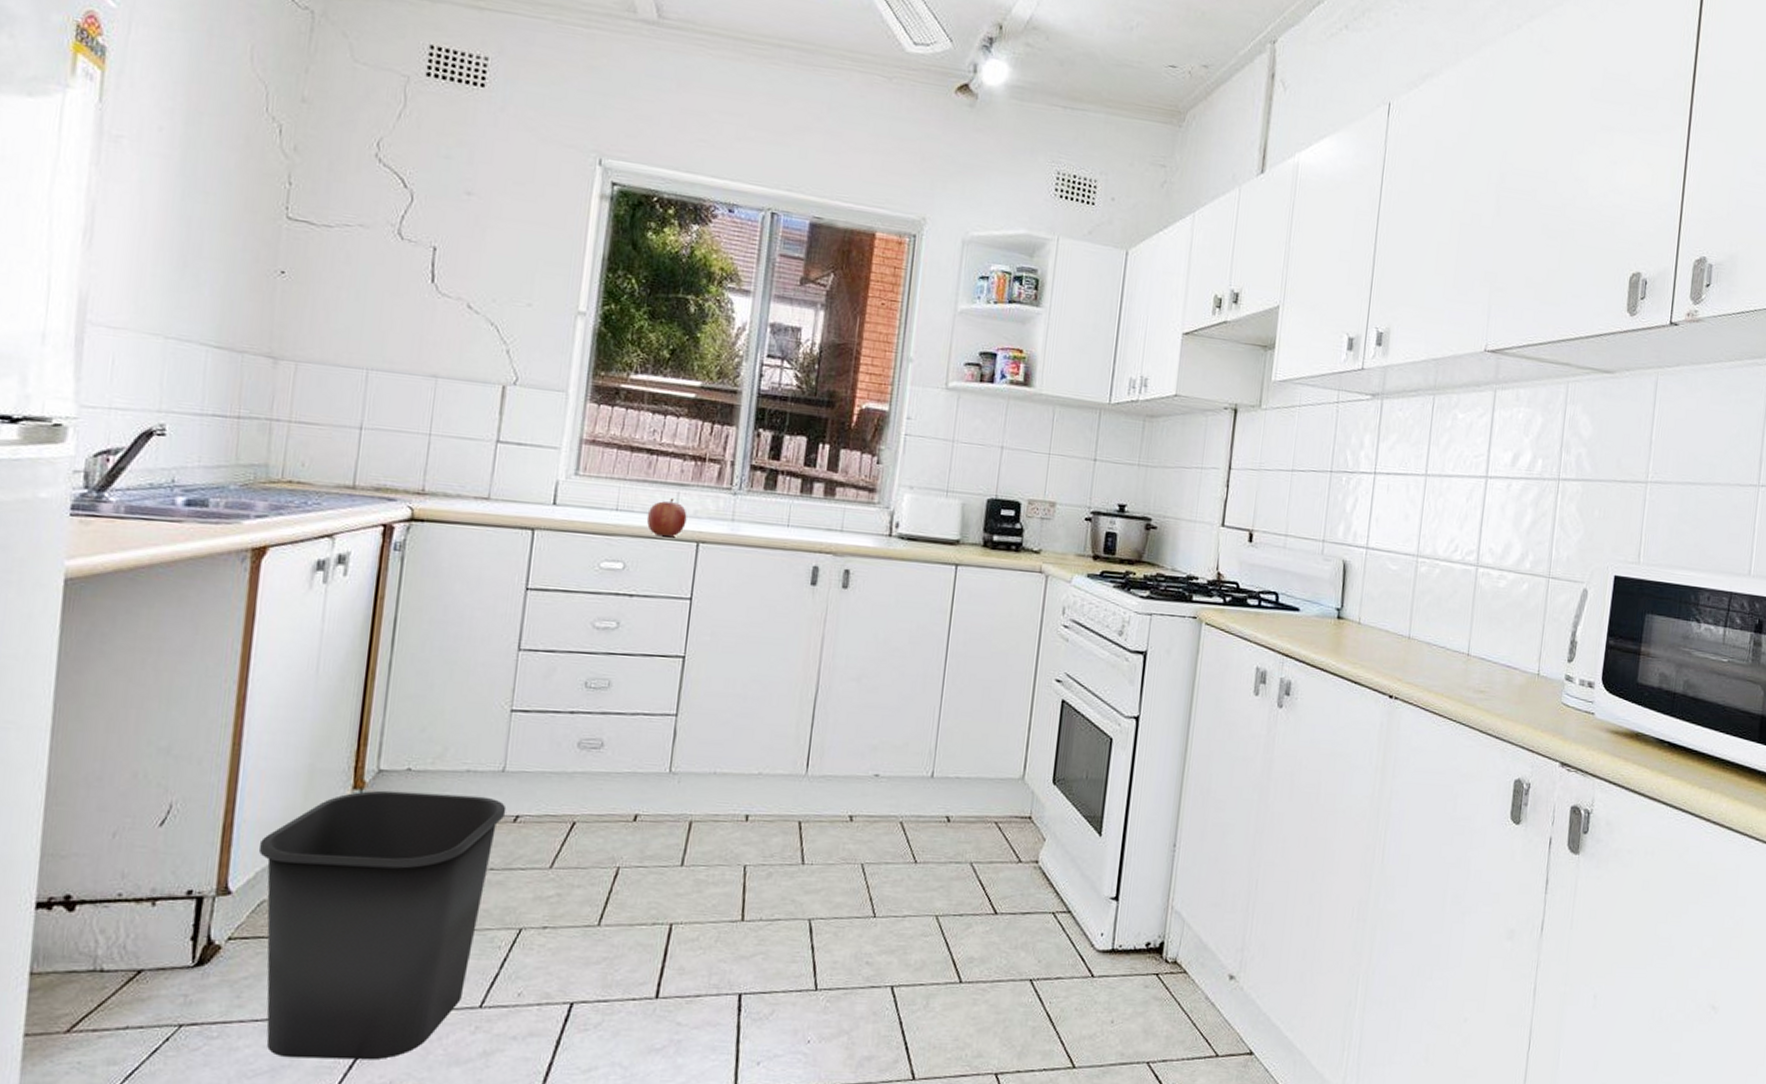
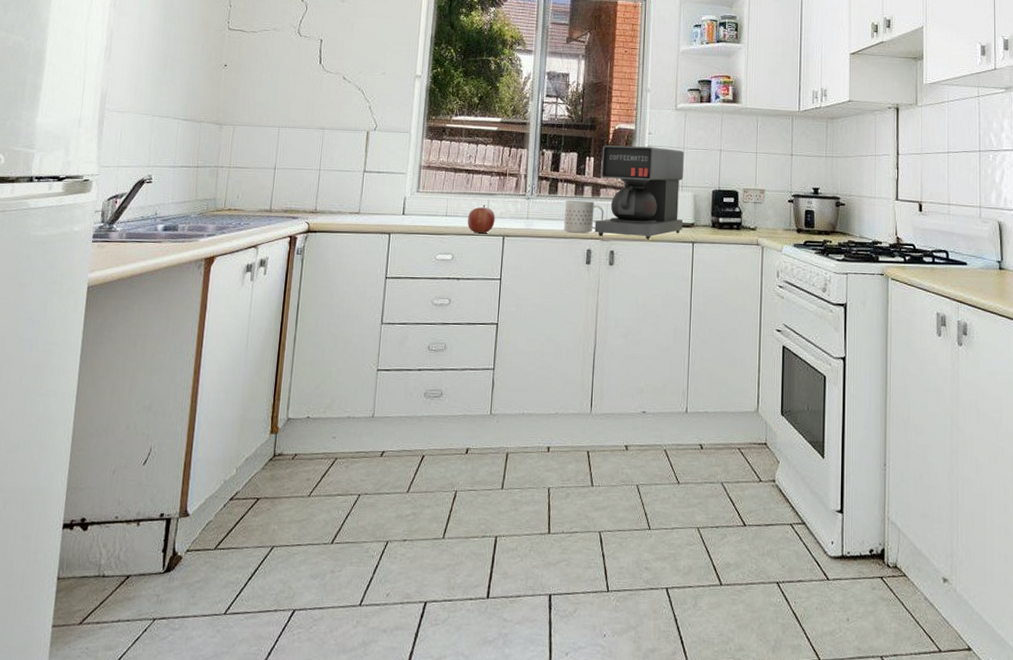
waste bin: present [258,790,507,1060] -> none [207,434,376,648]
mug: none [781,499,840,545] -> present [563,200,604,233]
coffee maker: none [824,429,953,558] -> present [594,145,684,240]

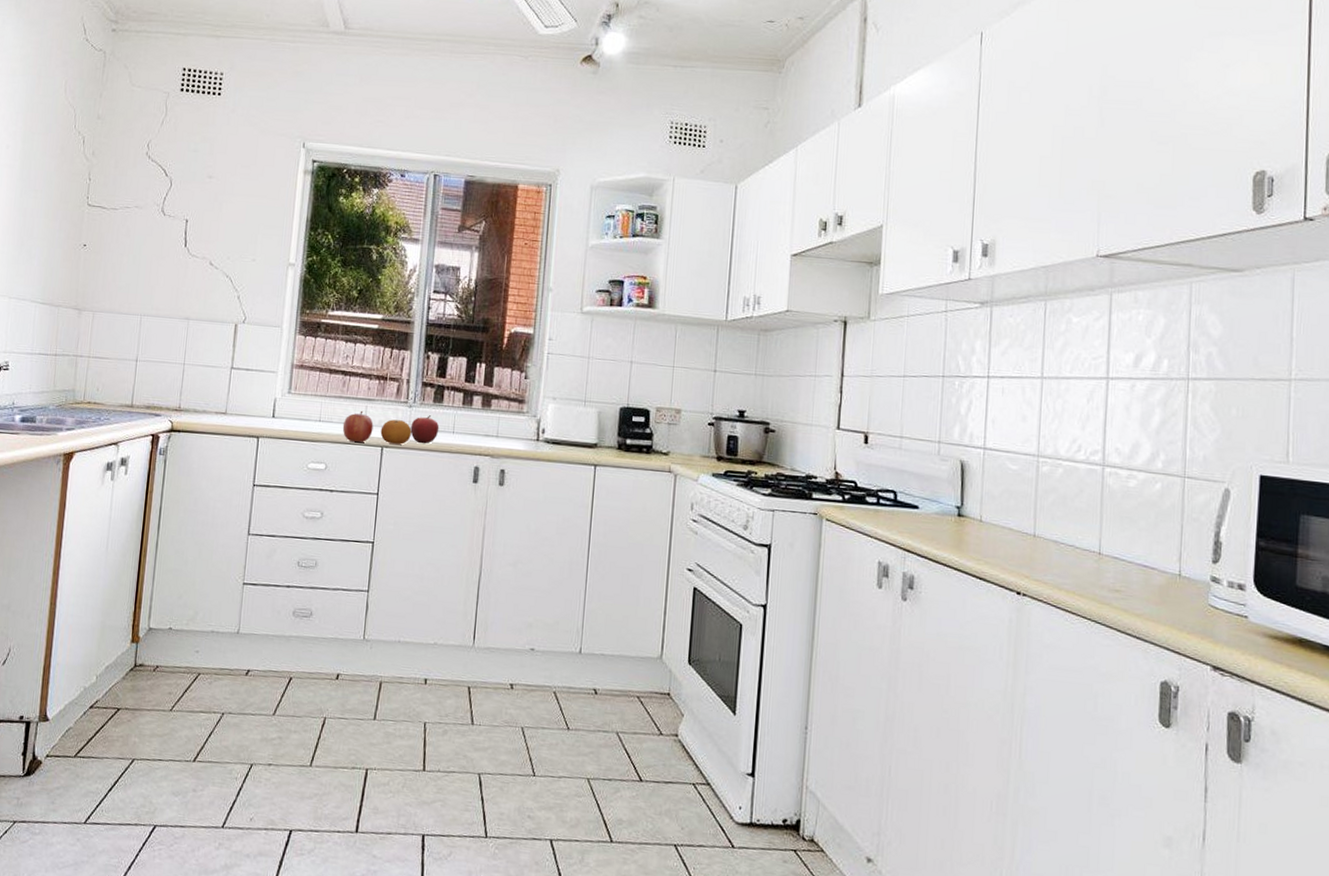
fruit: none [501,211,530,234] -> present [380,419,412,445]
fruit: none [529,206,555,232] -> present [410,415,440,444]
mug: present [563,200,604,233] -> none [448,410,495,448]
coffee maker: present [594,145,684,240] -> none [483,350,589,460]

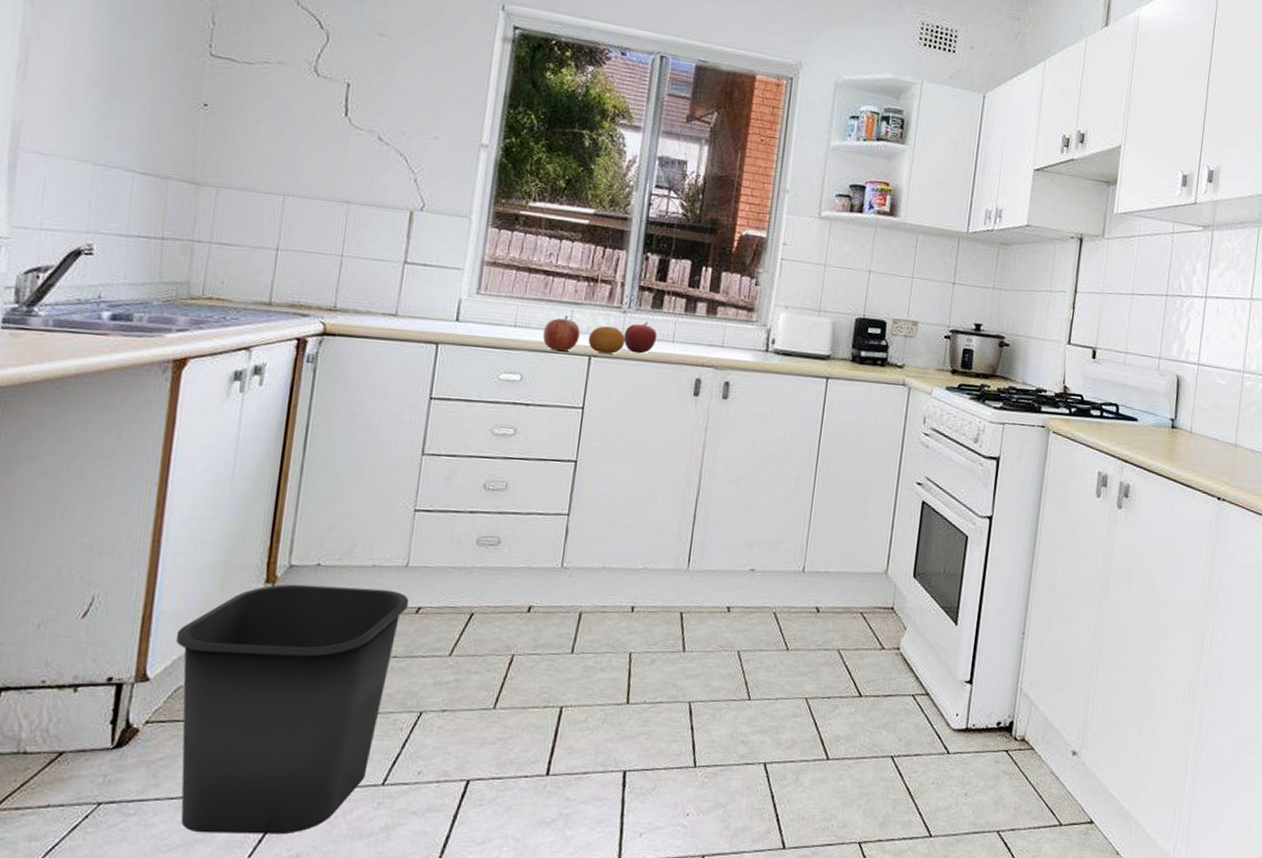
waste bin: none [67,644,241,864] -> present [175,584,409,835]

